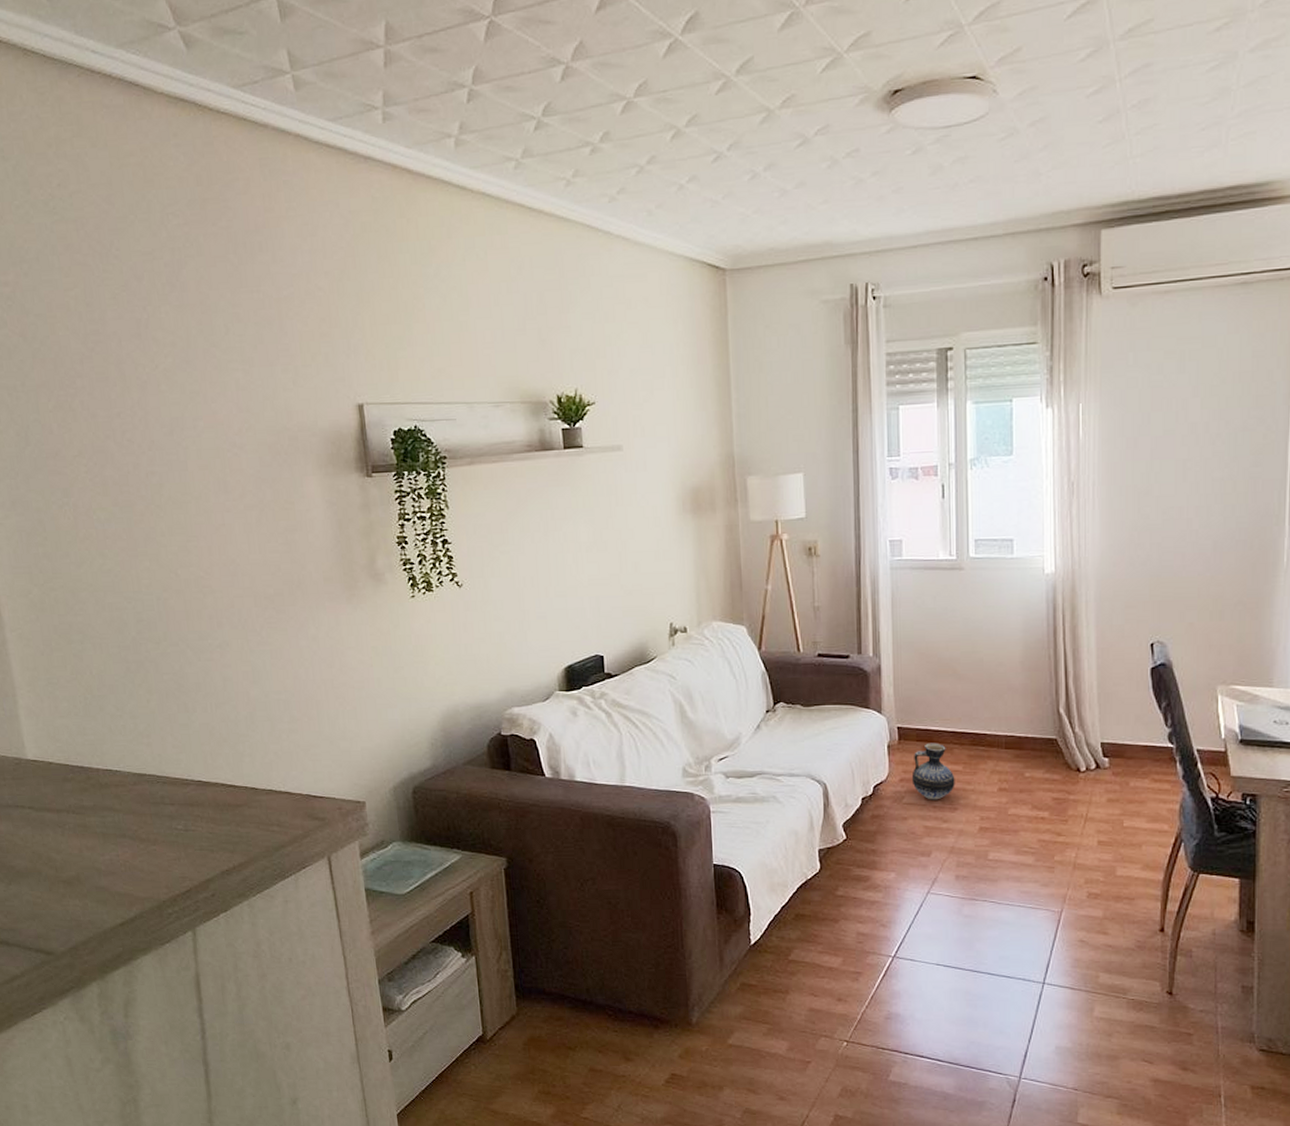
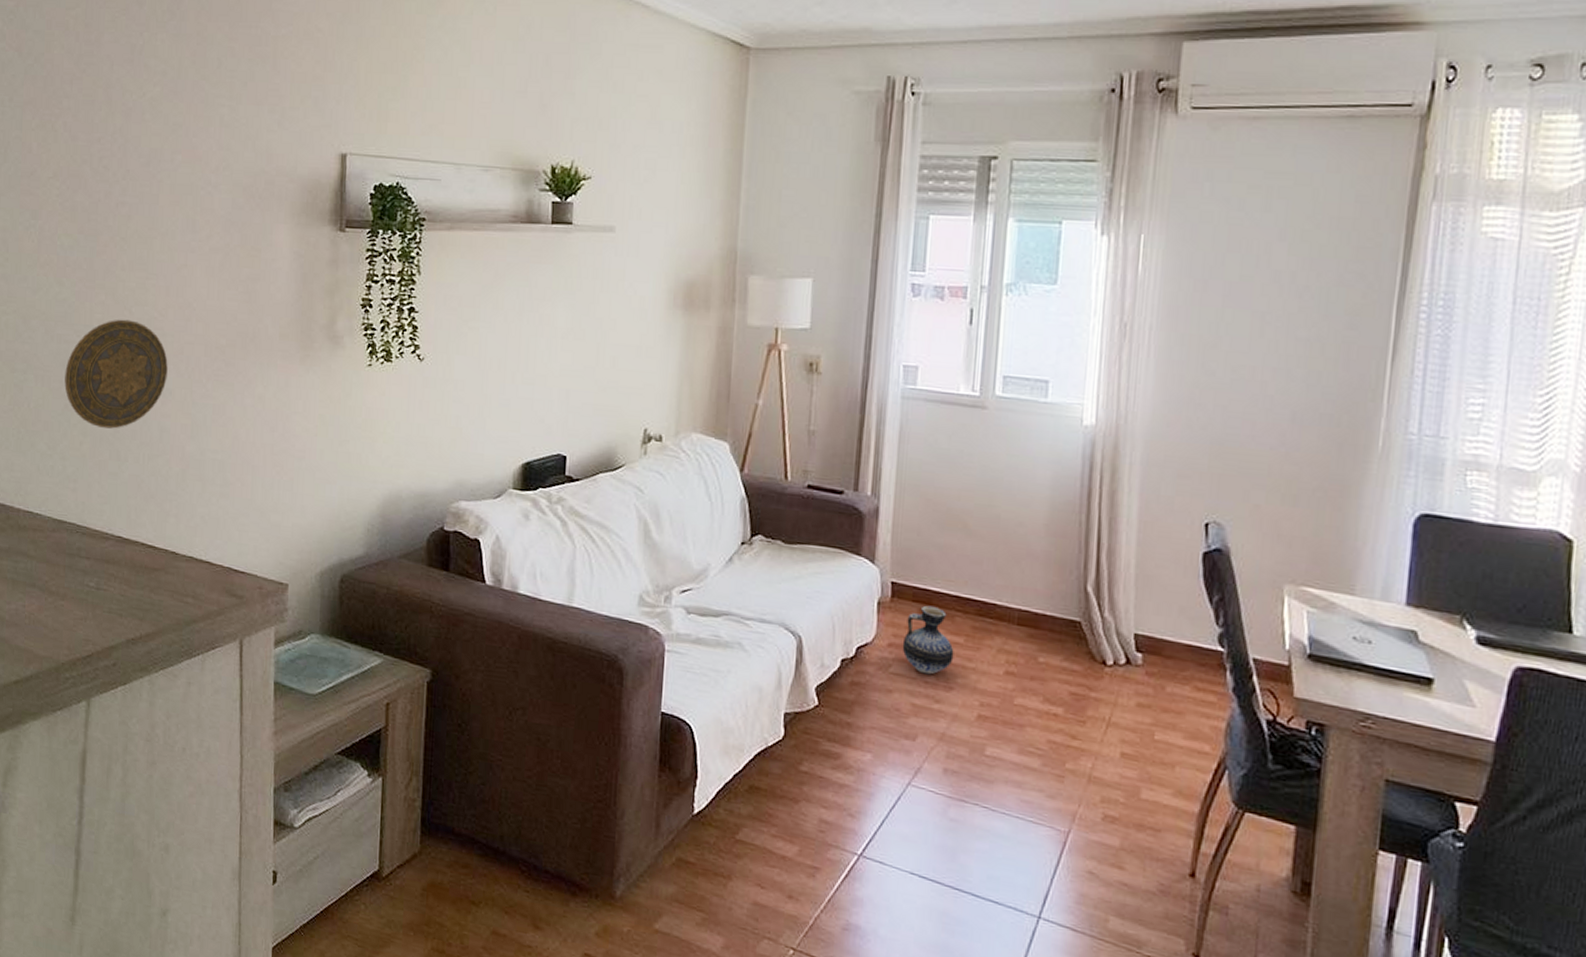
decorative plate: none [121,581,223,684] -> present [64,319,168,429]

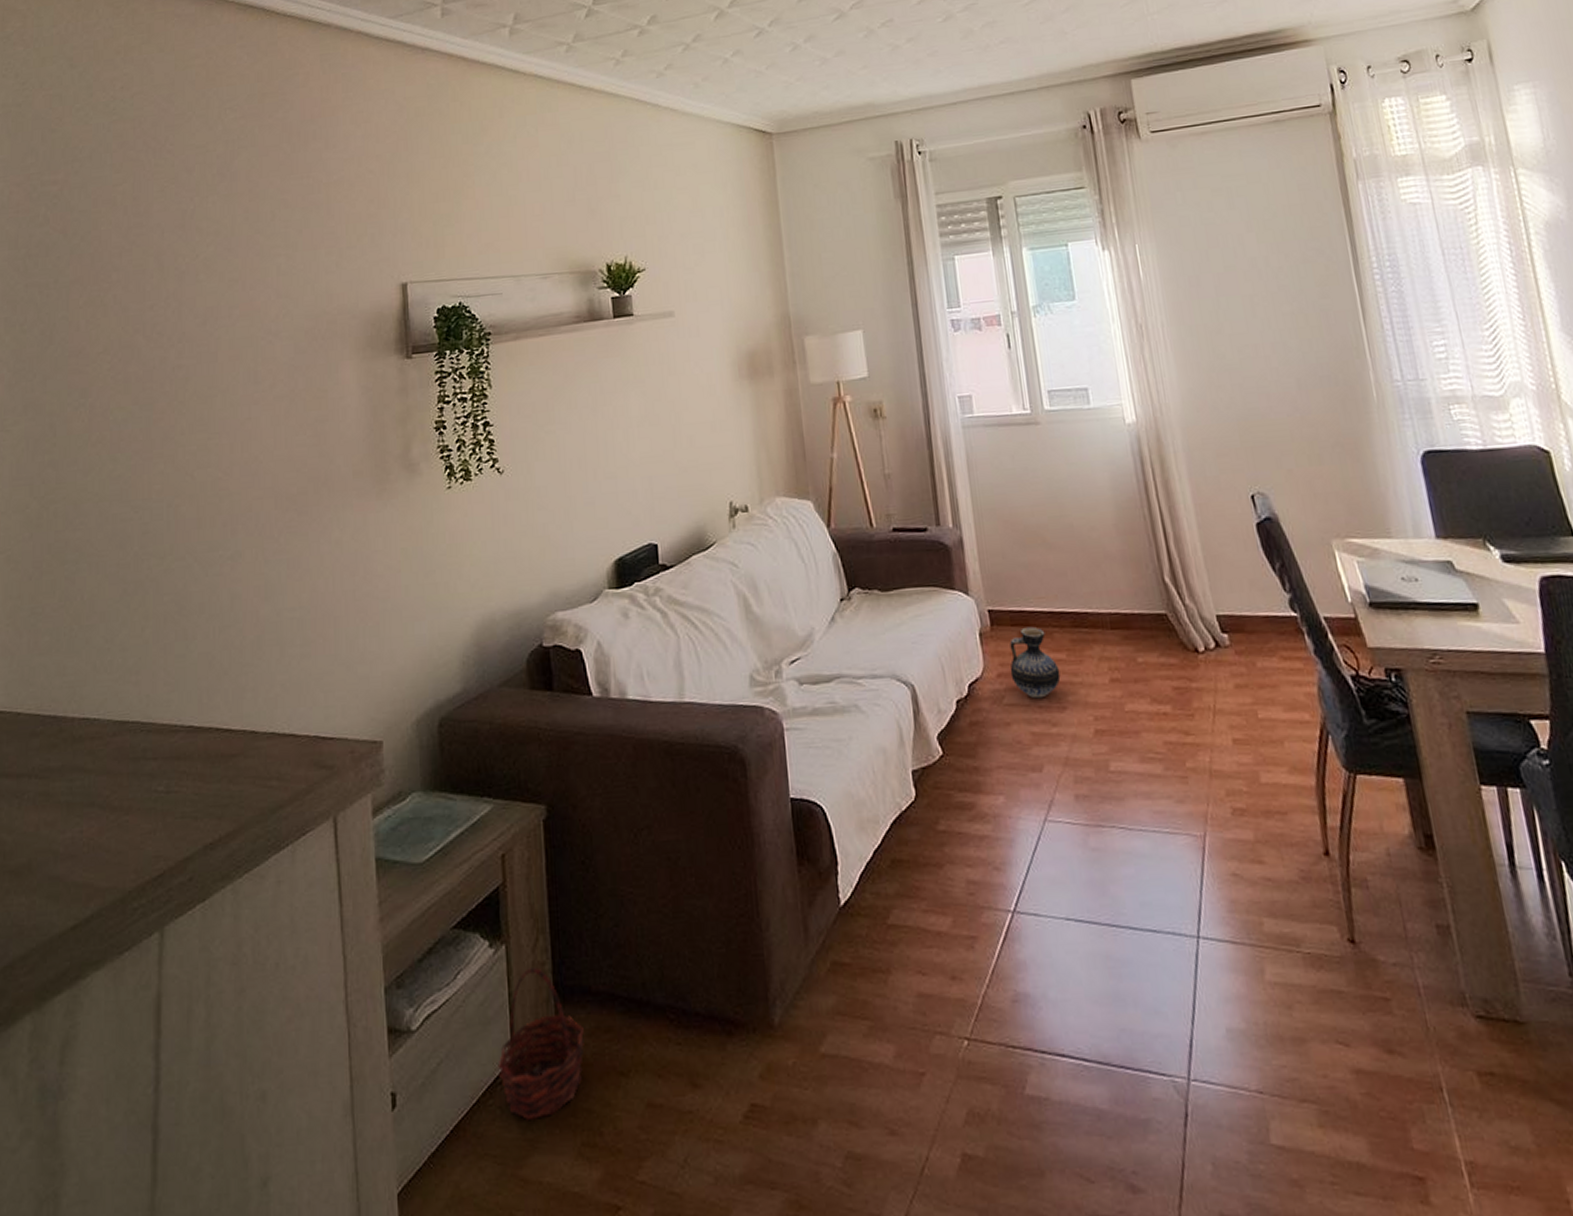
decorative plate: present [64,319,168,429] -> none [122,485,236,608]
basket: none [365,801,444,920] -> present [497,967,584,1120]

